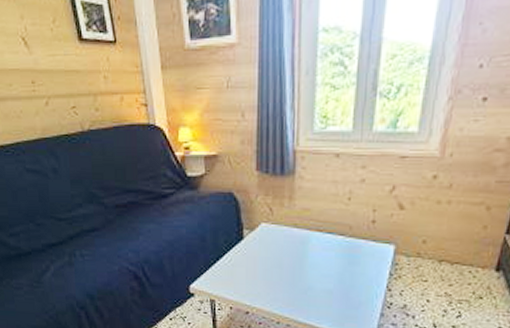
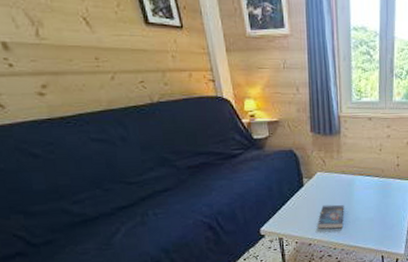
book: none [259,266,294,298] -> present [318,204,344,229]

